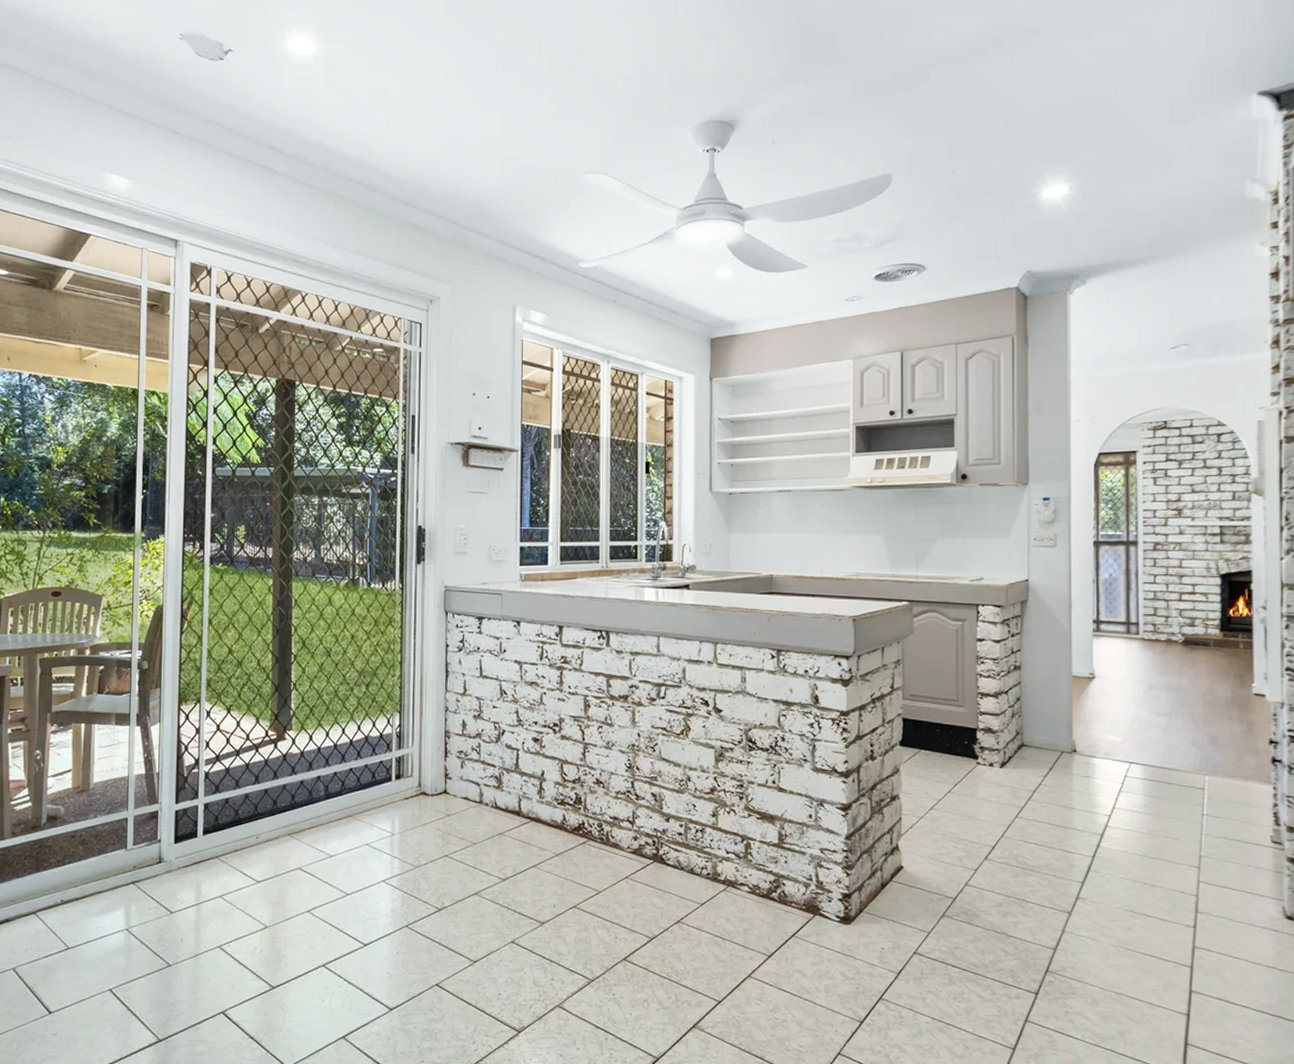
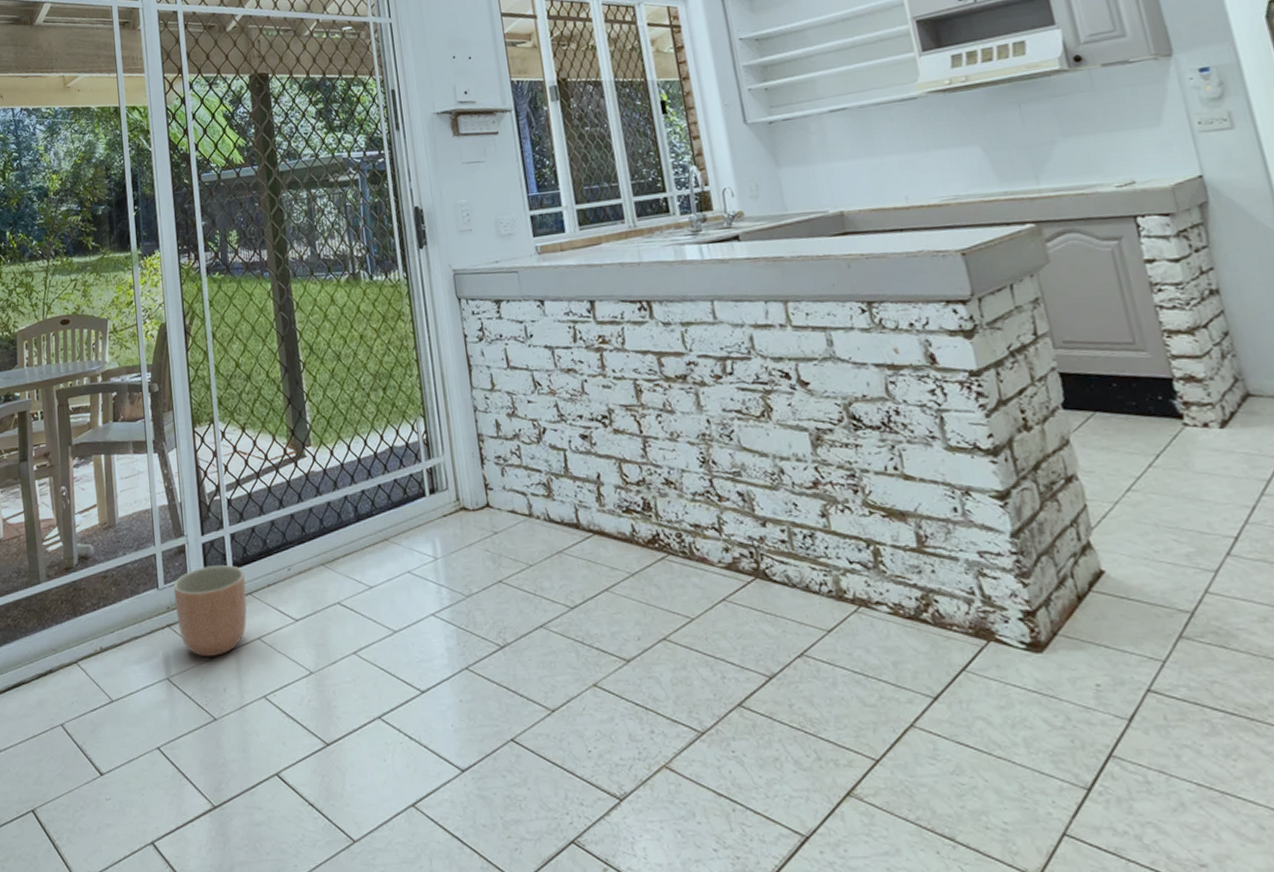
planter: none [141,831,213,912] -> present [173,565,247,657]

